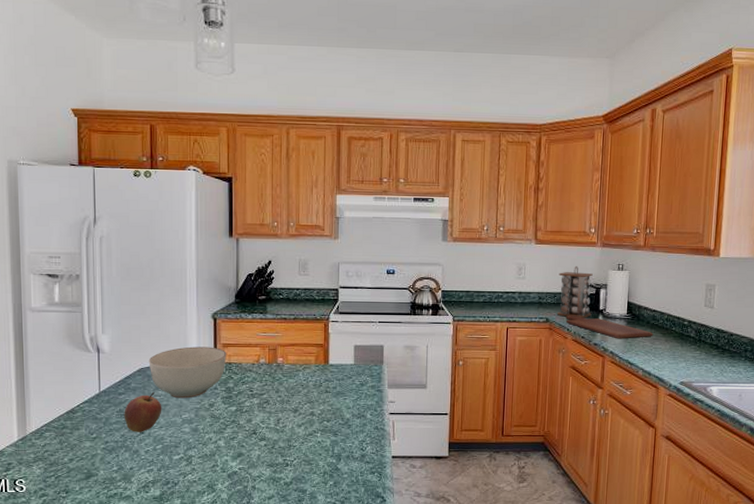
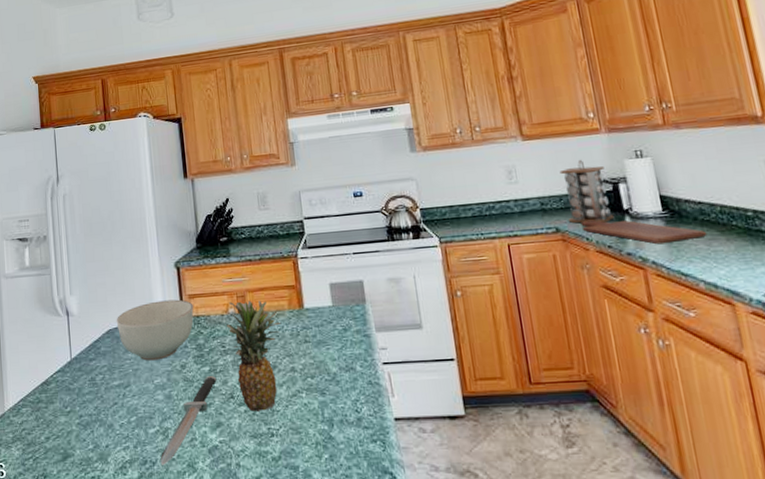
fruit: present [124,392,162,432] -> none [95,356,134,403]
knife: none [182,414,242,486] -> present [160,375,217,465]
fruit: none [256,353,307,446] -> present [227,300,282,412]

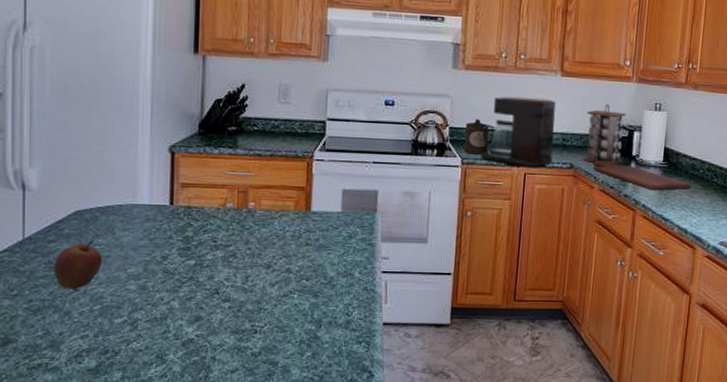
fruit: none [95,356,134,403] -> present [53,241,103,289]
bowl: present [116,299,194,361] -> none [87,185,186,249]
knife: present [160,375,217,465] -> none [124,269,202,355]
fruit: present [227,300,282,412] -> none [222,196,284,309]
canister: none [435,196,463,233] -> present [464,119,489,155]
coffee maker: none [454,165,535,238] -> present [481,96,556,168]

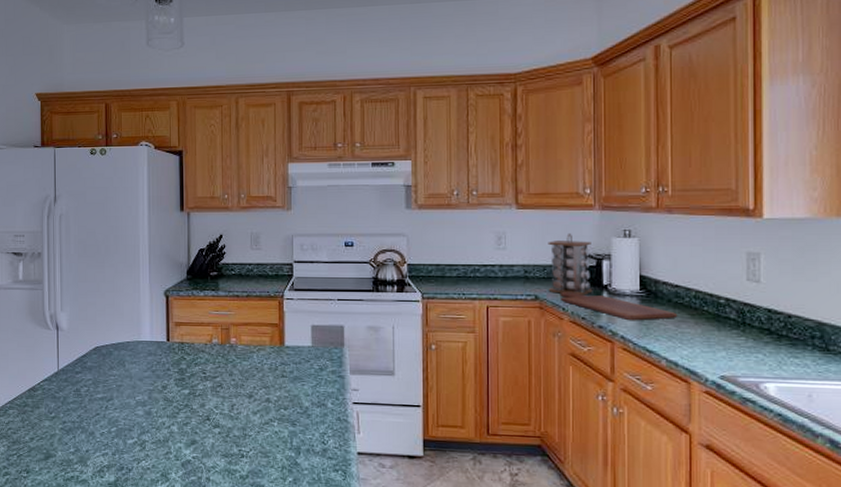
fruit: present [53,241,103,289] -> none [80,372,117,414]
canister: present [464,119,489,155] -> none [423,255,446,289]
coffee maker: present [481,96,556,168] -> none [441,231,515,301]

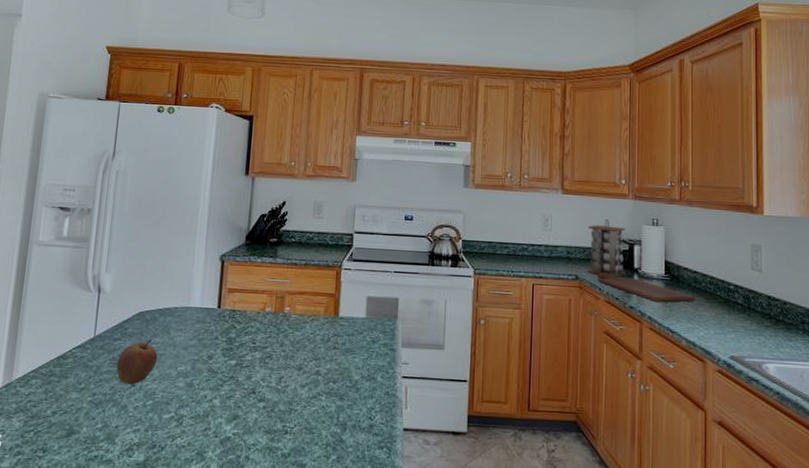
fruit: none [80,372,117,414] -> present [116,339,158,385]

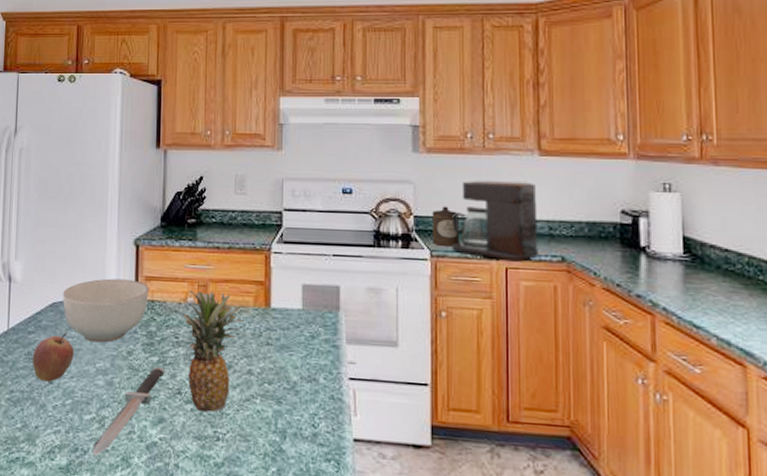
bowl: none [149,290,232,348] -> present [62,278,149,343]
knife: none [169,368,242,451] -> present [92,366,165,456]
fruit: none [261,301,315,409] -> present [183,290,244,413]
canister: none [476,232,498,266] -> present [432,206,459,246]
coffee maker: none [492,212,559,279] -> present [452,180,538,262]
spice rack: present [587,218,626,277] -> none [575,184,629,258]
cutting board: present [597,272,696,303] -> none [590,252,729,290]

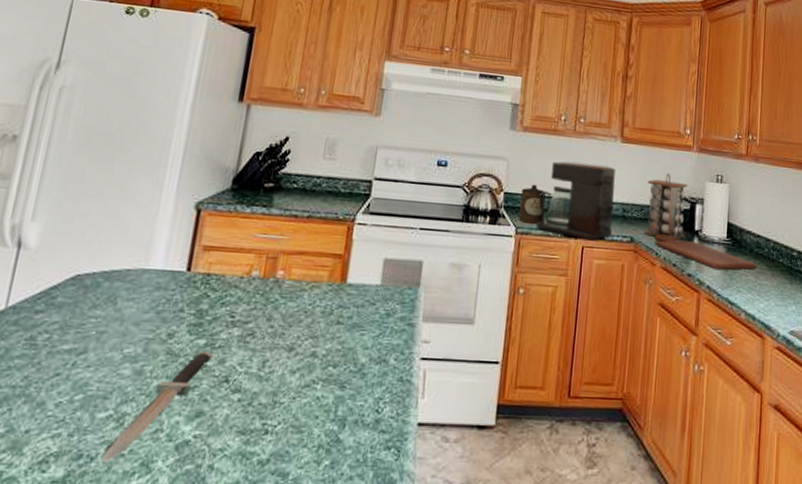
fruit: present [32,333,75,382] -> none [34,312,97,373]
bowl: present [62,278,149,343] -> none [89,247,207,324]
fruit: present [183,290,244,413] -> none [239,262,315,402]
spice rack: none [575,184,629,258] -> present [643,172,687,240]
cutting board: none [590,252,729,290] -> present [654,234,758,270]

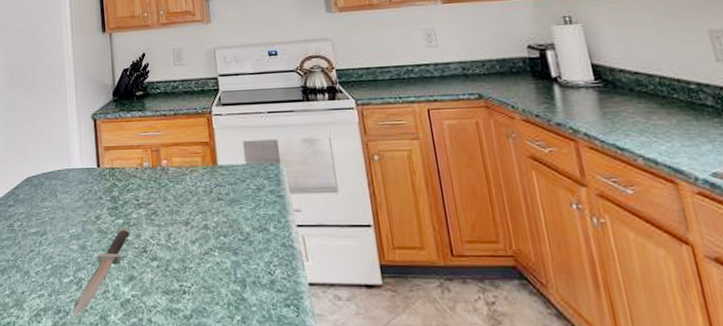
canister: present [518,184,546,224] -> none [352,58,380,95]
coffee maker: present [536,161,616,241] -> none [371,29,456,103]
spice rack: present [643,172,687,240] -> none [482,24,542,91]
cutting board: present [654,234,758,270] -> none [505,87,646,116]

